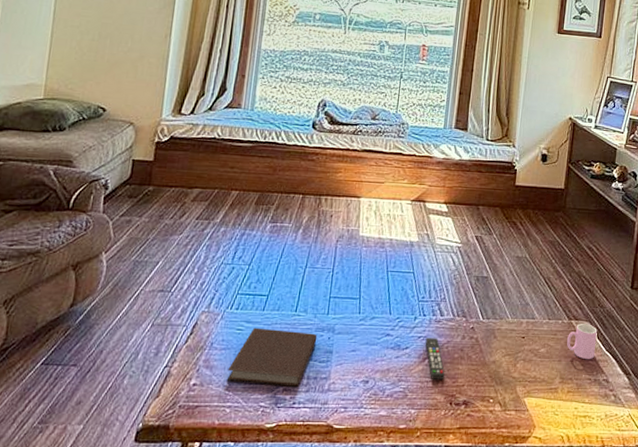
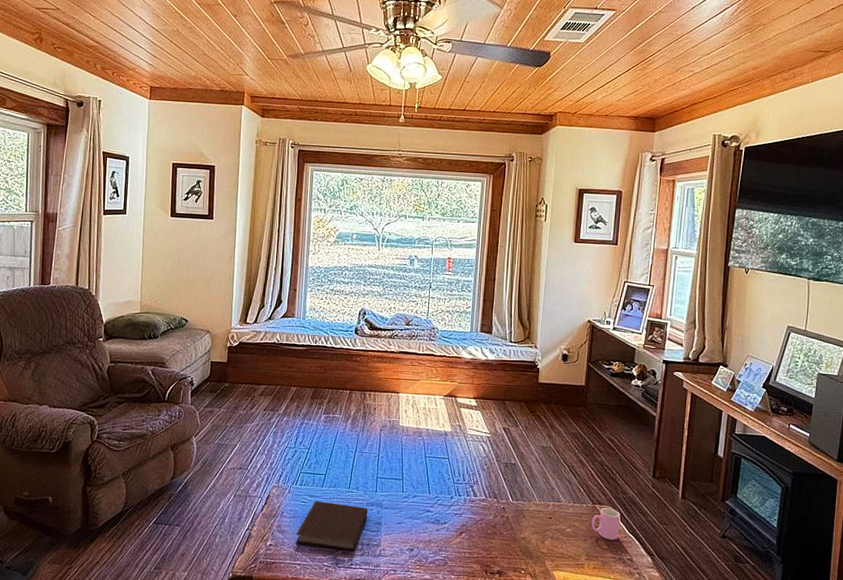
remote control: present [425,338,445,379] -> none [461,515,480,551]

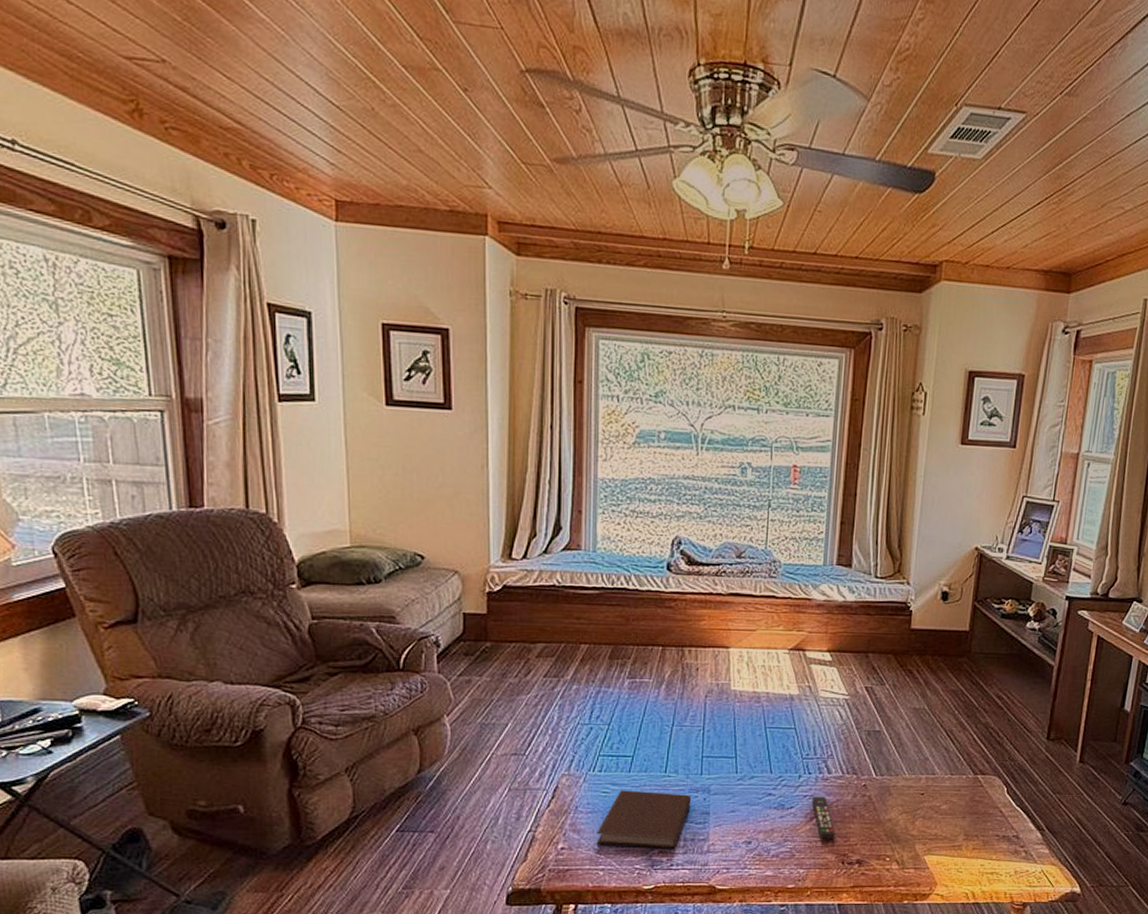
remote control: none [461,515,480,551] -> present [811,796,835,839]
cup: present [592,508,621,541] -> none [972,778,1007,816]

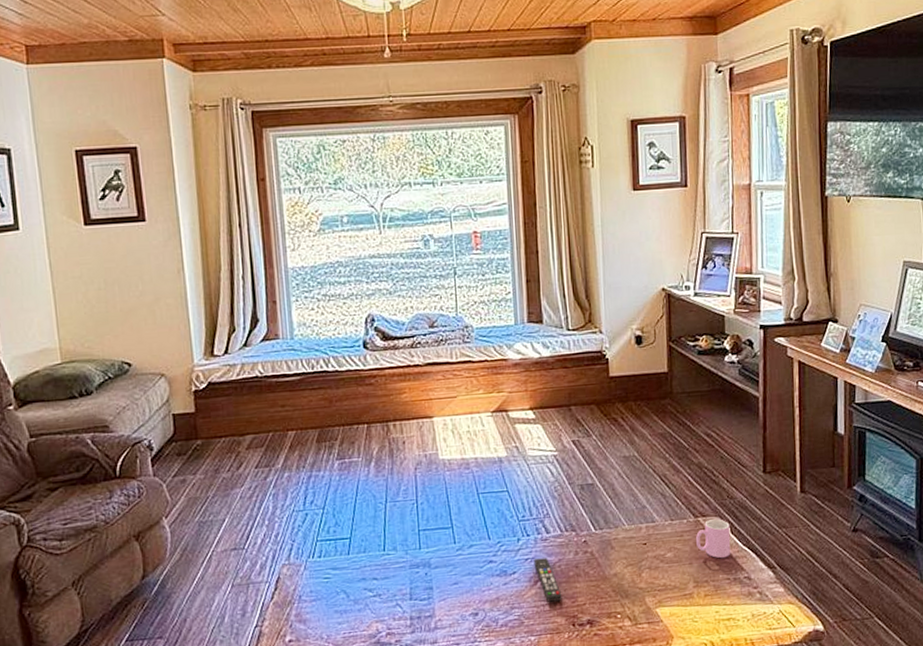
notebook: present [596,790,692,850] -> none [322,571,413,634]
cup: none [972,778,1007,816] -> present [696,519,731,559]

